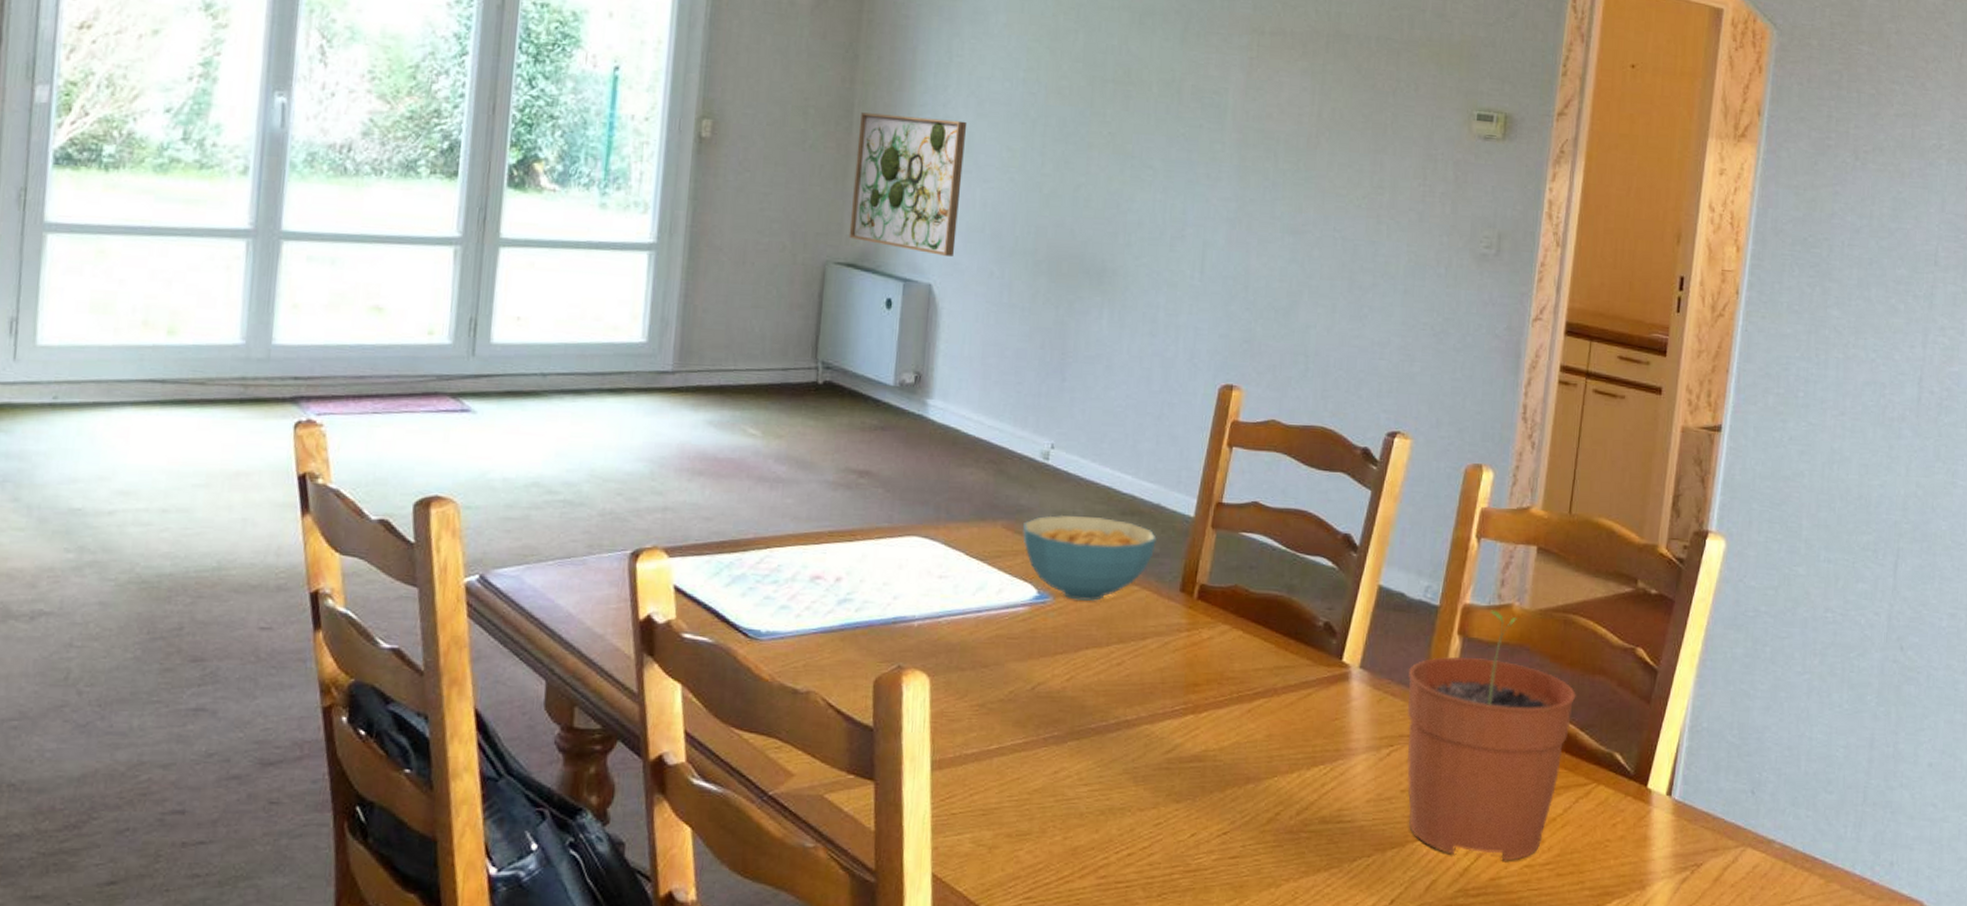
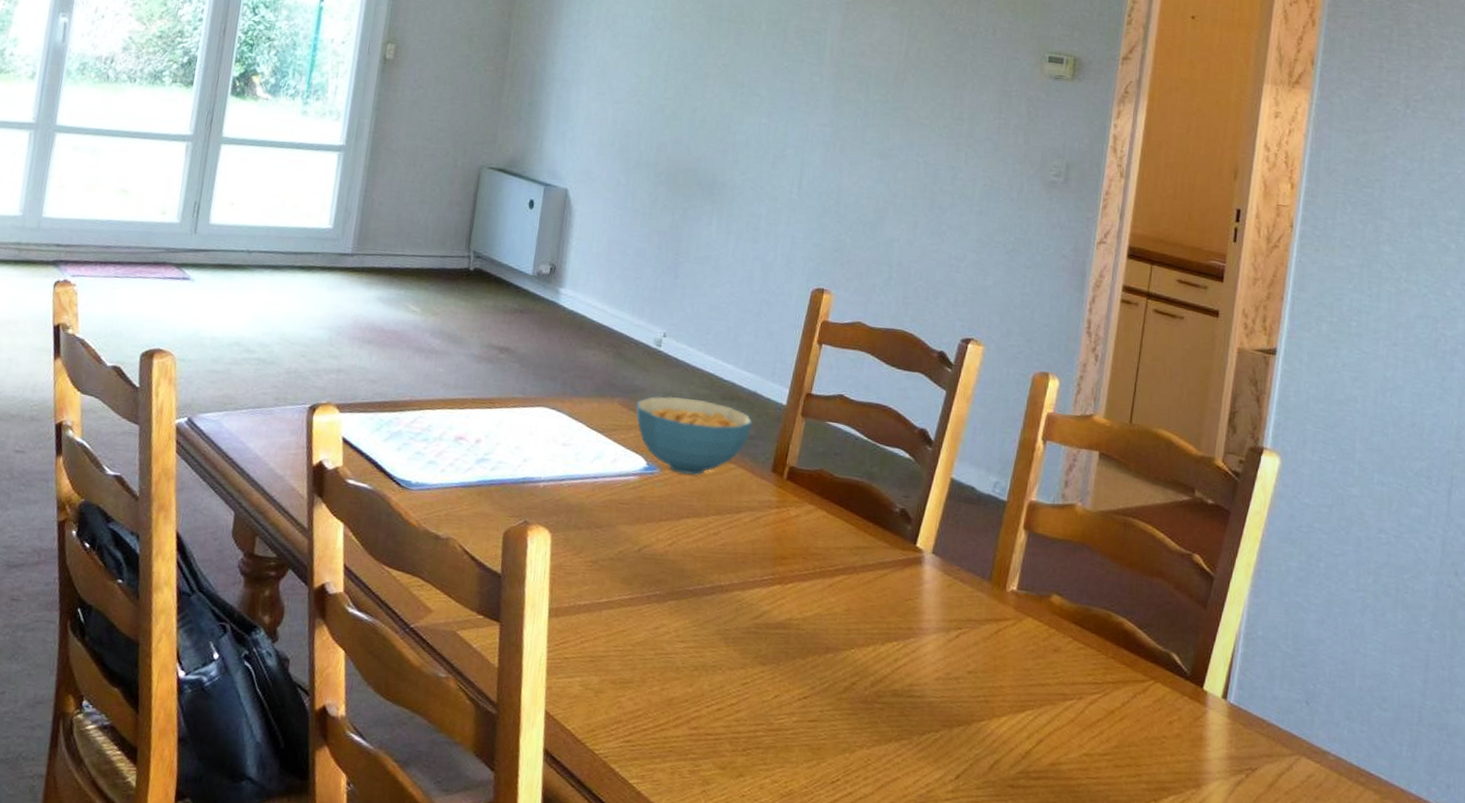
wall art: present [848,112,968,256] -> none [501,41,604,166]
plant pot: present [1407,610,1576,861] -> none [974,508,1135,748]

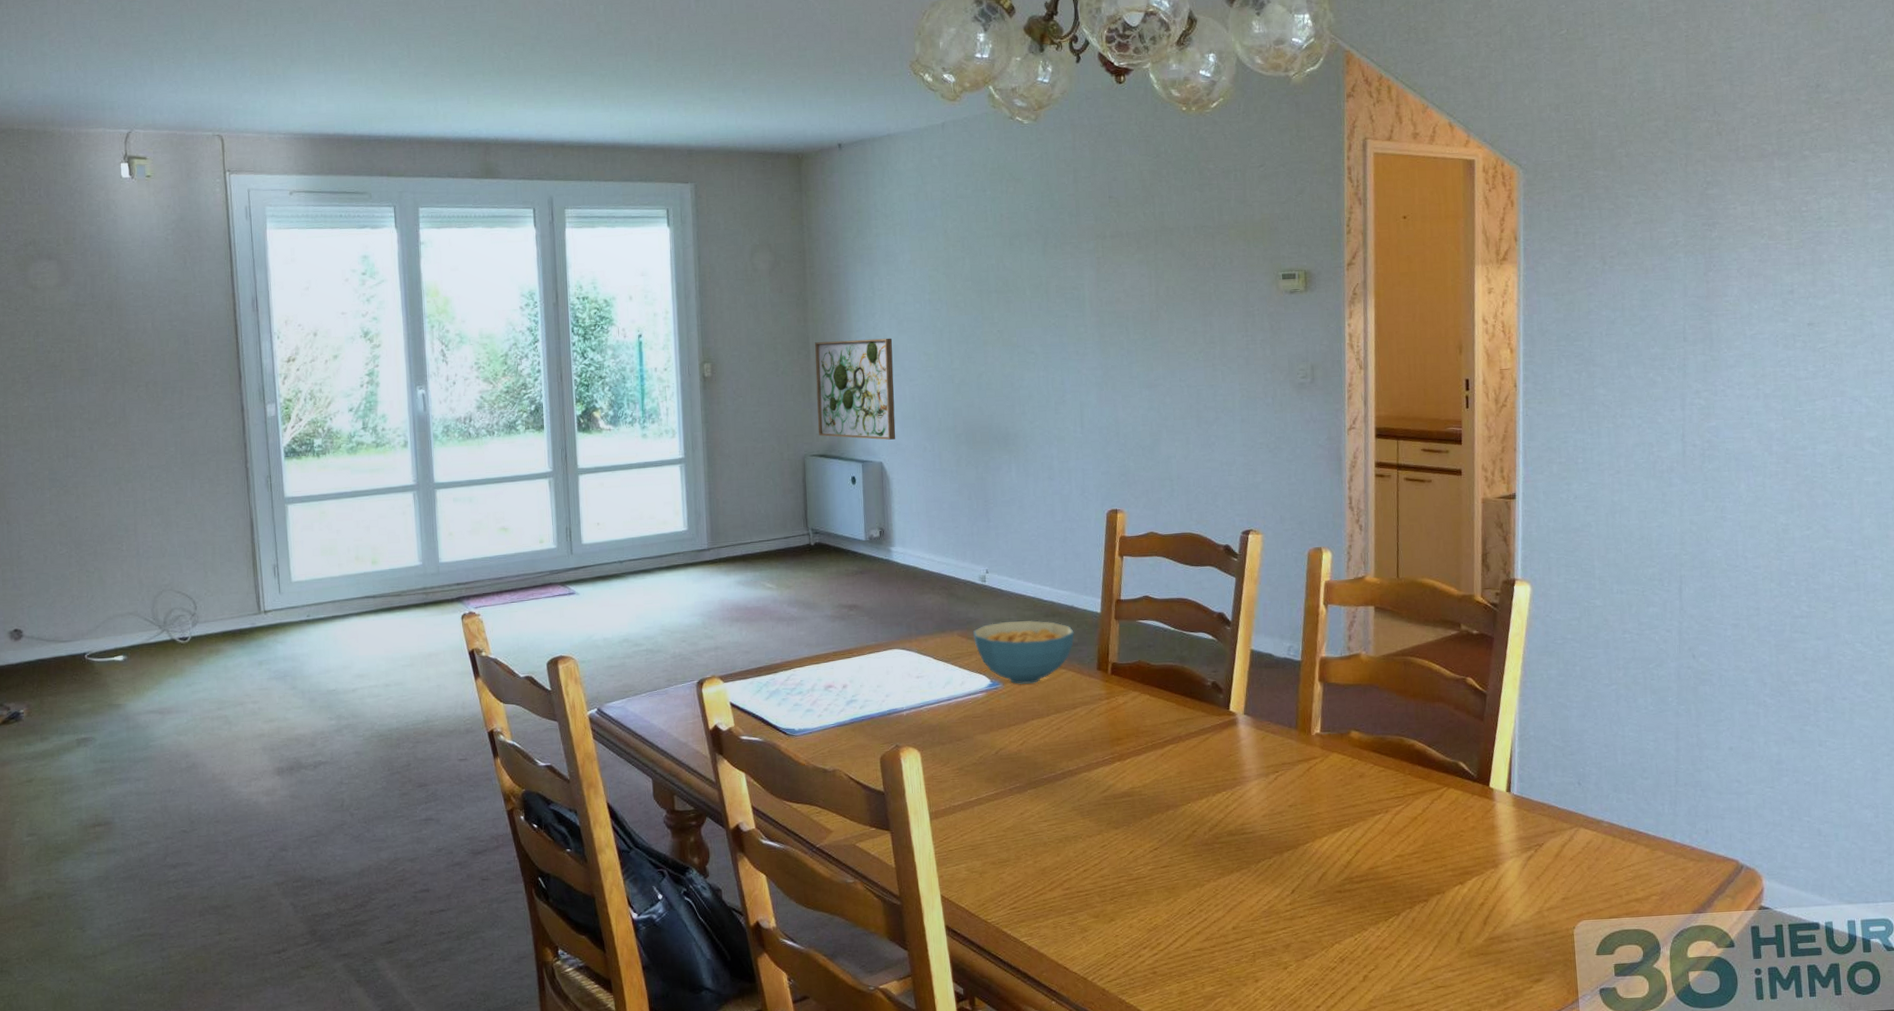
wall art: none [501,41,604,166] -> present [815,338,896,440]

